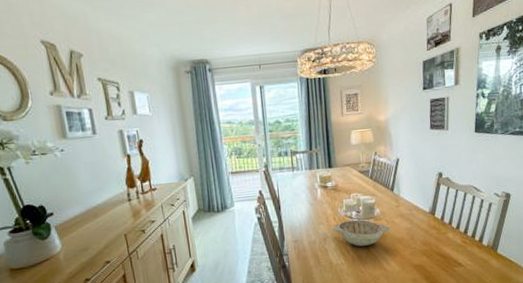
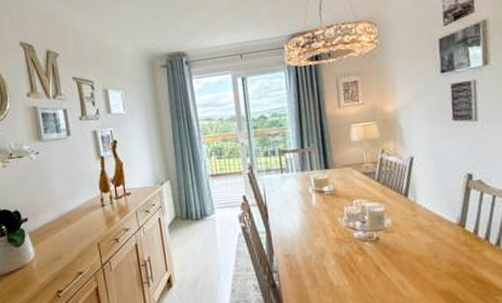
decorative bowl: present [332,219,390,247] -> none [331,231,406,265]

